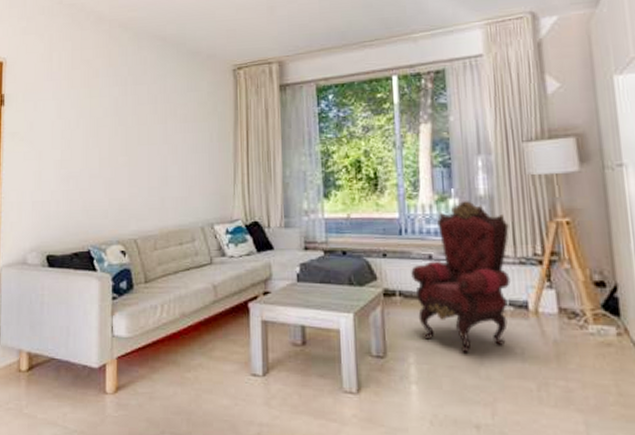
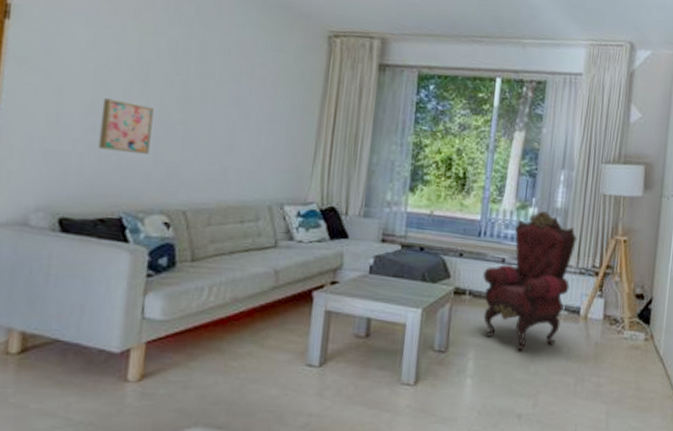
wall art: none [69,154,105,196] -> present [98,98,154,154]

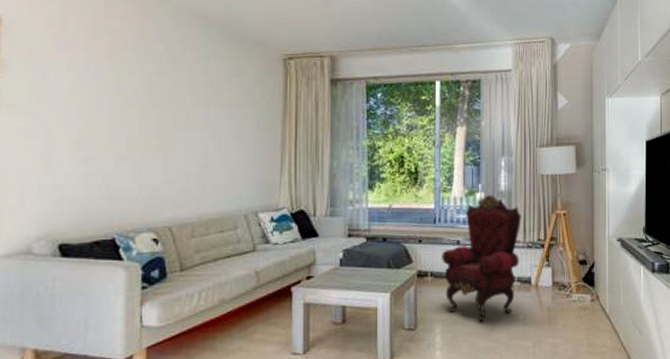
wall art: present [98,98,154,154] -> none [88,134,134,180]

